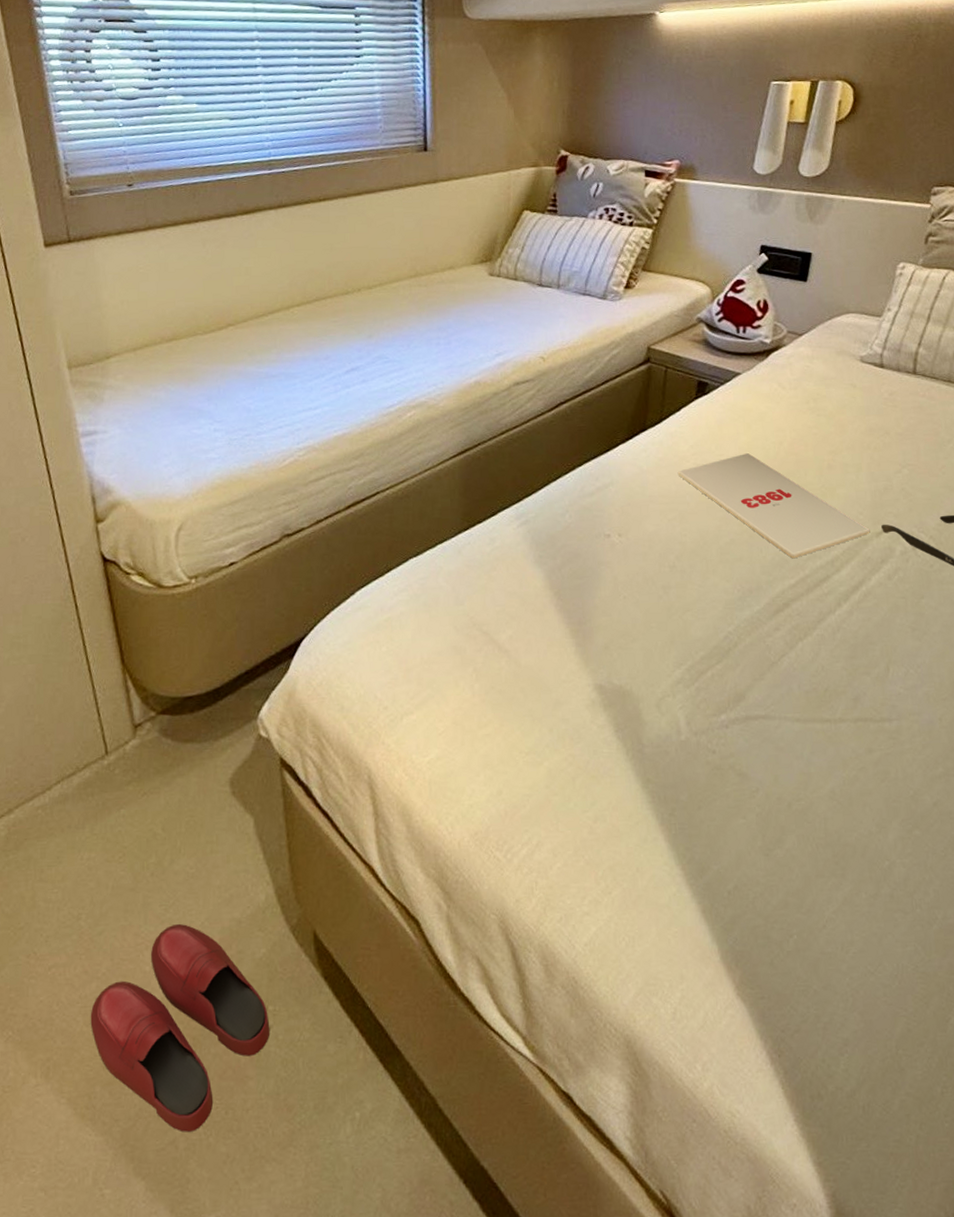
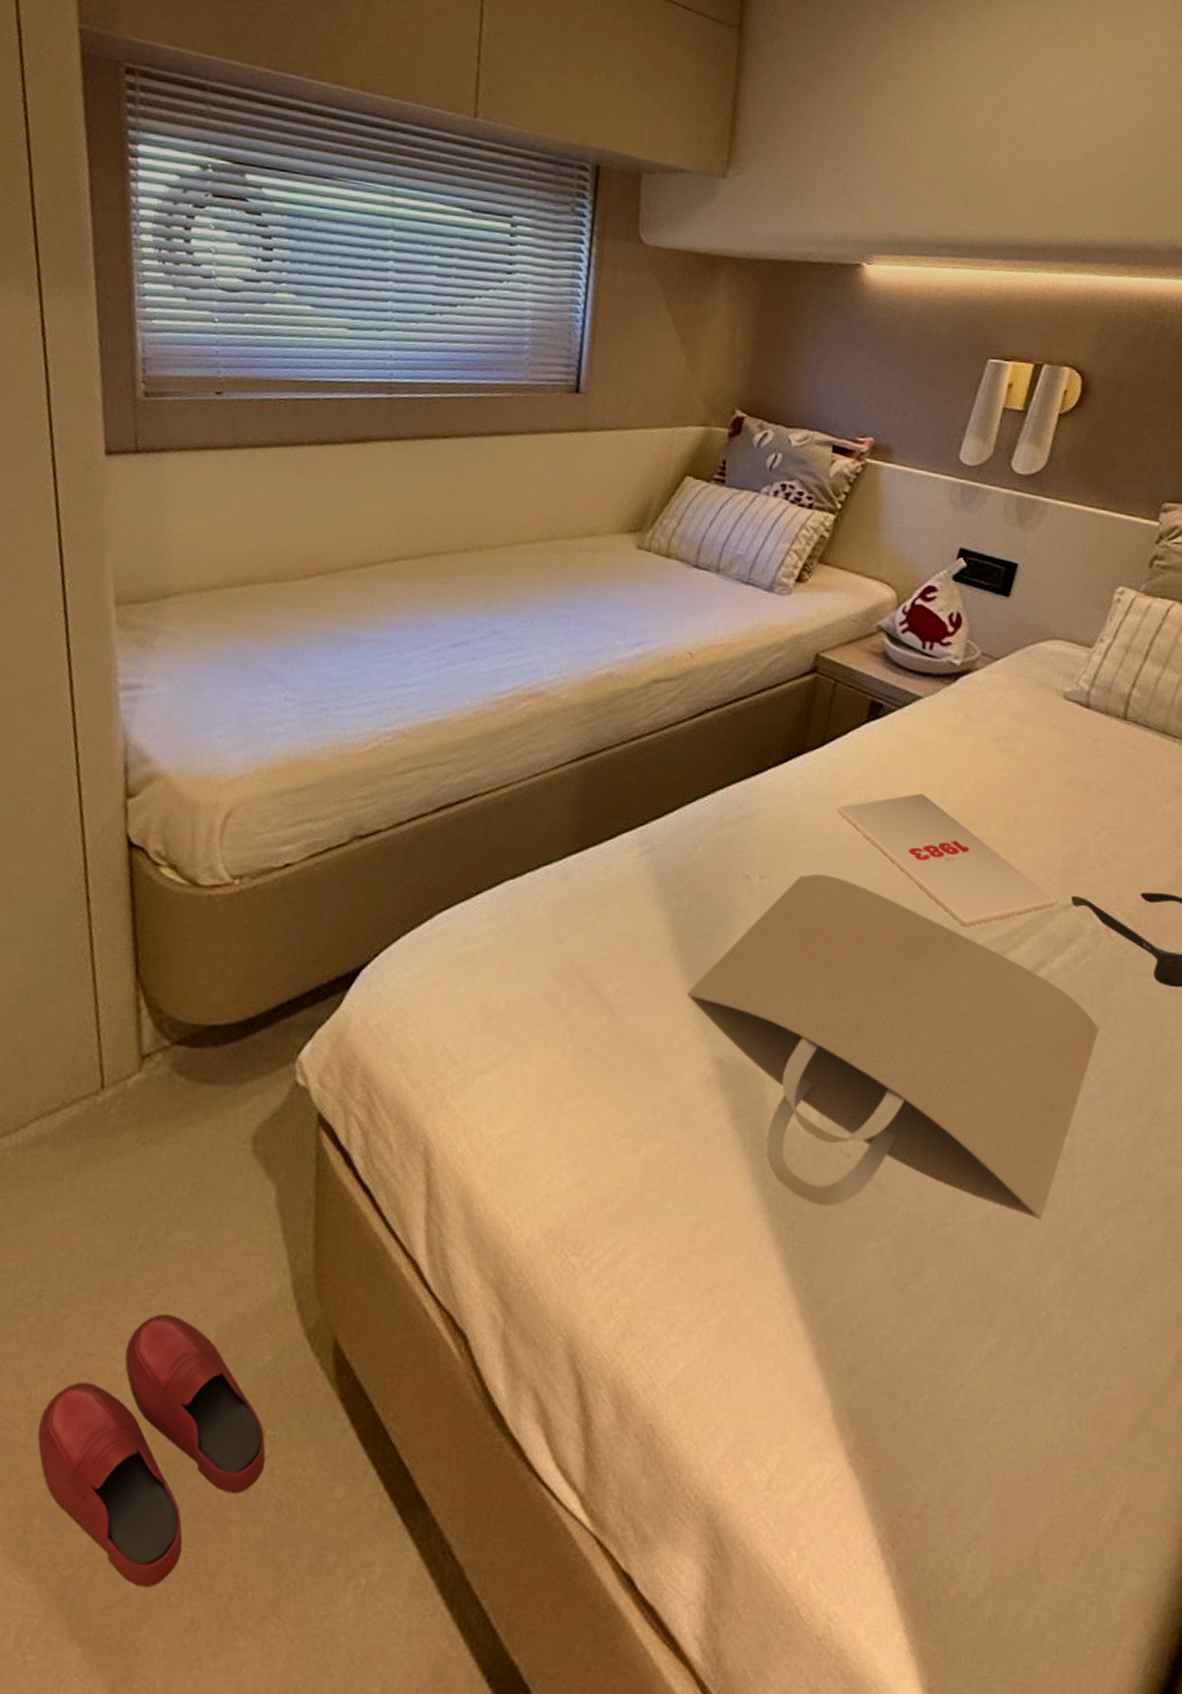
tote bag: none [567,528,915,794] -> present [686,874,1100,1219]

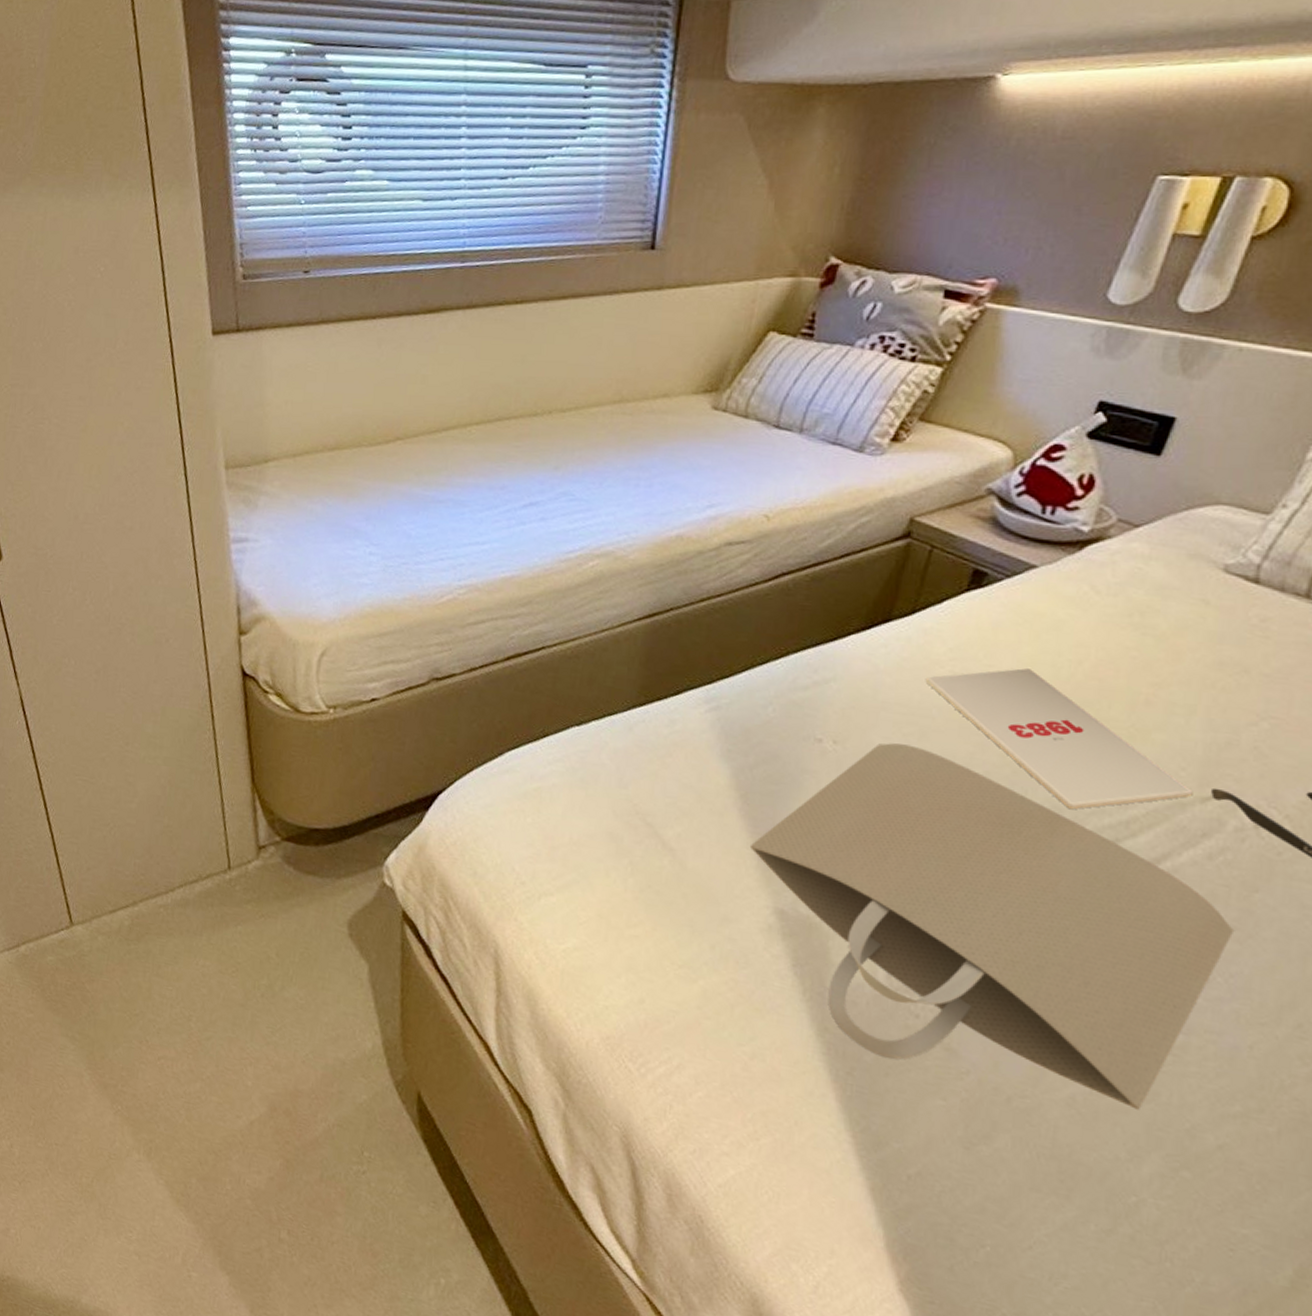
slippers: present [37,1313,266,1587] -> none [192,1048,364,1247]

